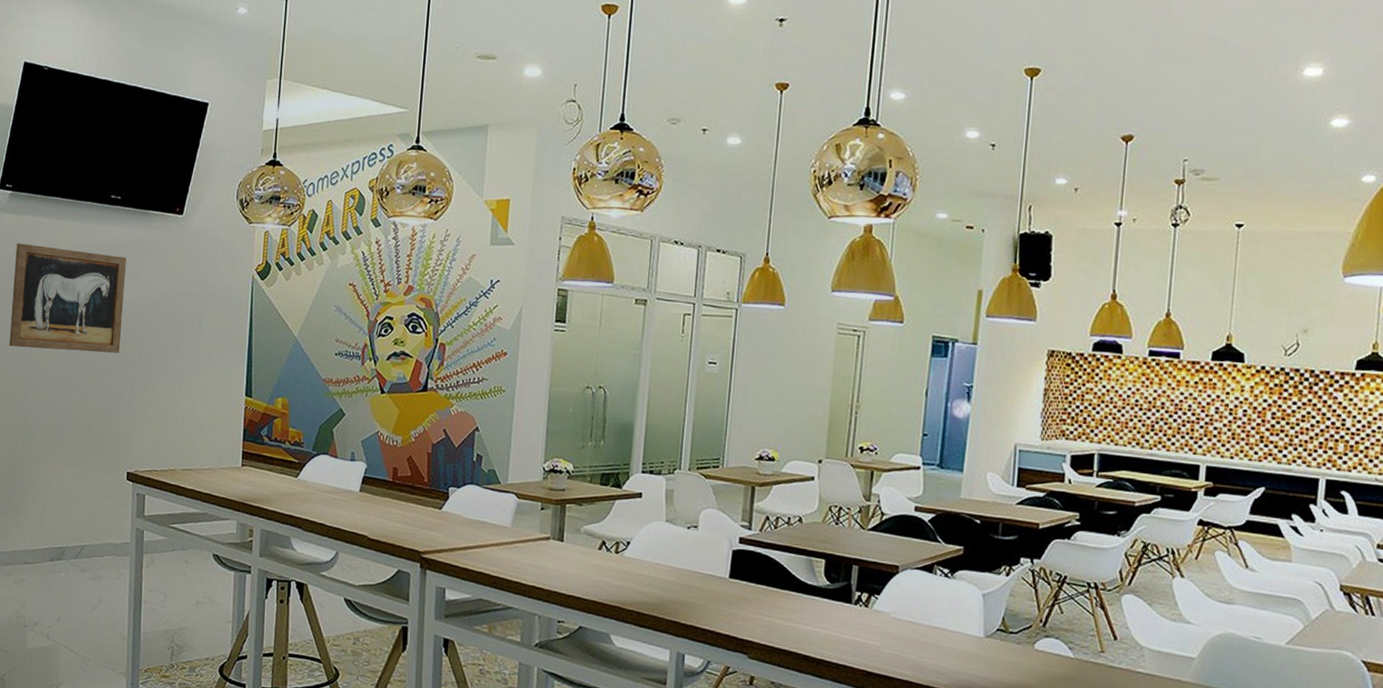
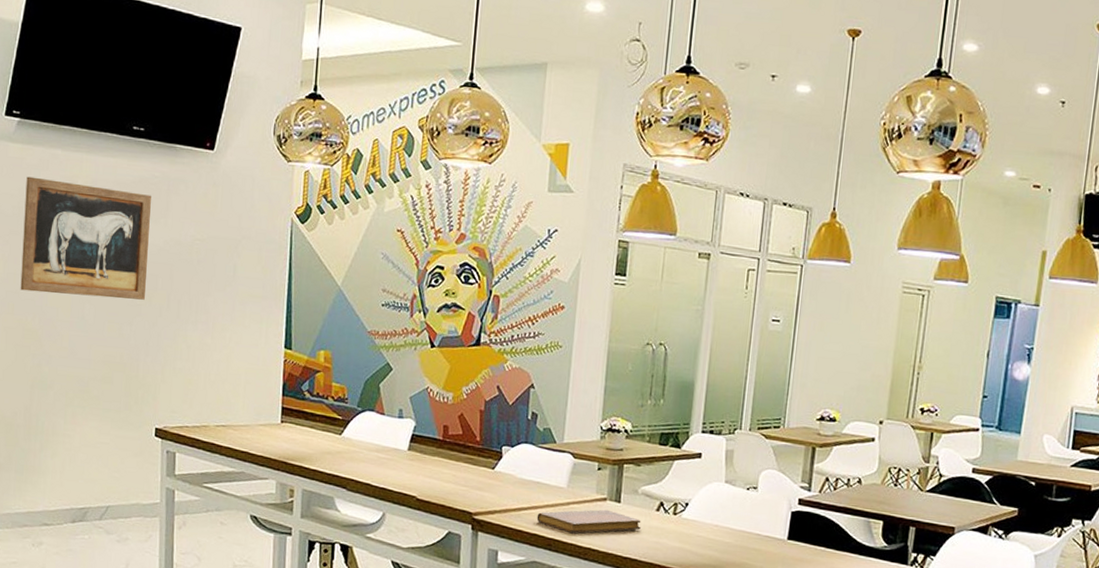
notebook: none [482,548,584,572] -> present [536,509,641,534]

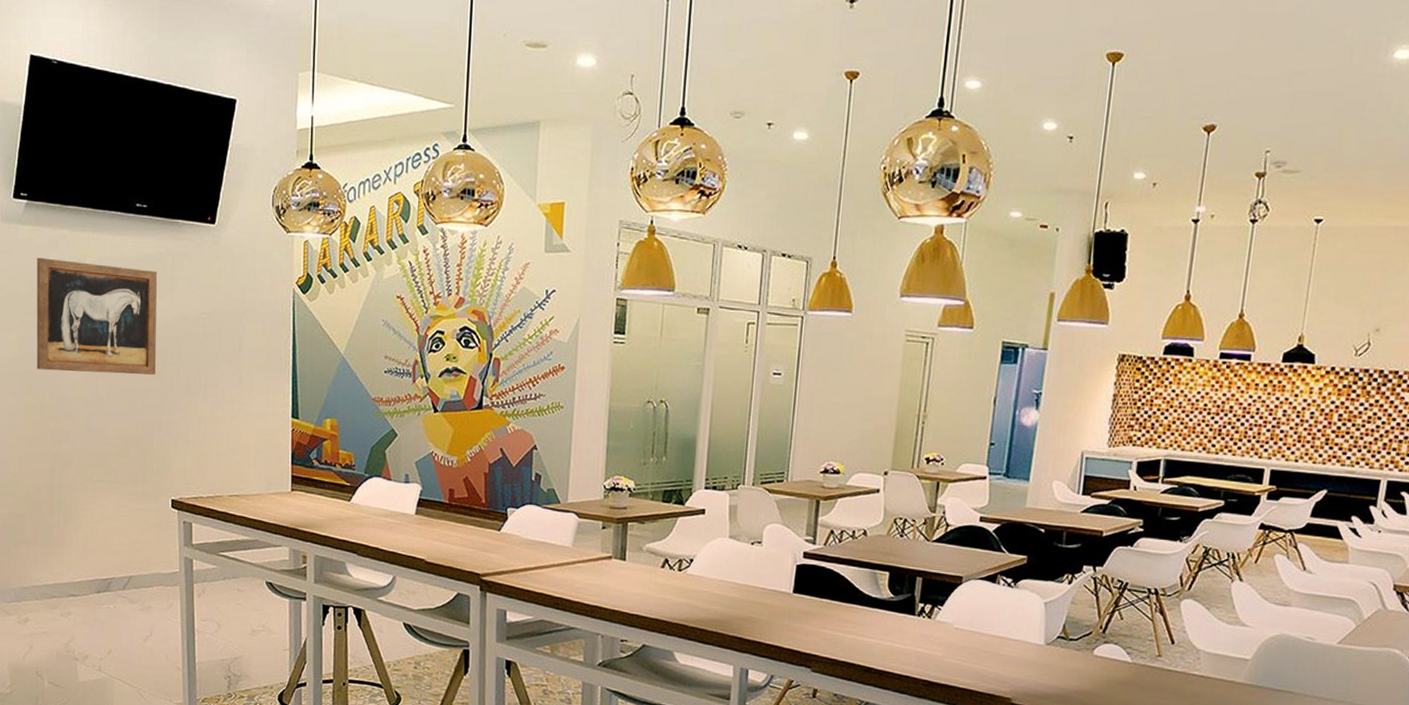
notebook: present [536,509,641,534] -> none [543,567,647,592]

